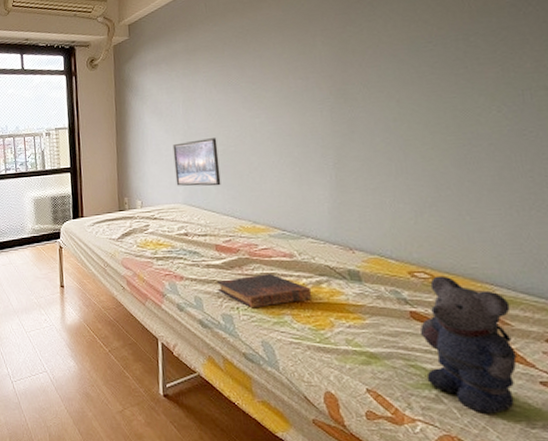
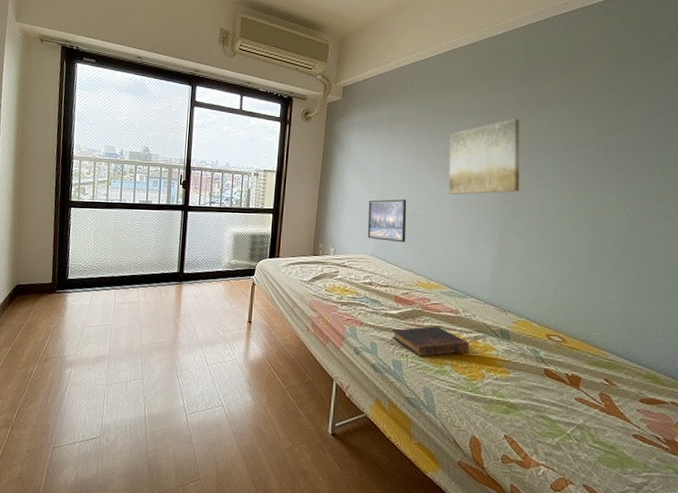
wall art: none [258,23,355,125] -> present [448,119,520,195]
bear: present [419,275,517,414] -> none [550,340,618,461]

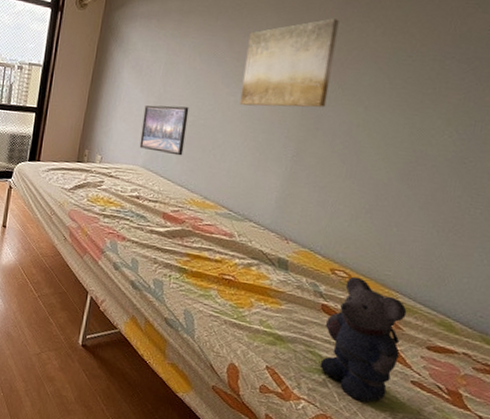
book: present [392,326,470,357] -> none [156,247,242,279]
bear: none [550,340,618,461] -> present [319,276,407,402]

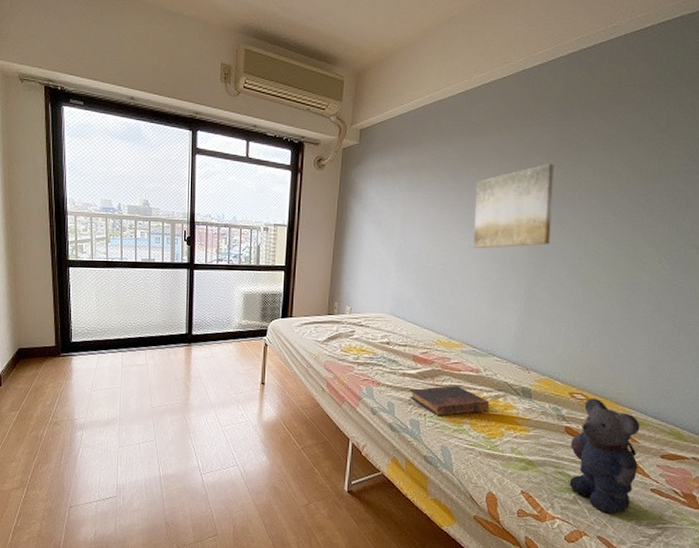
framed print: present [139,105,189,156] -> none [385,254,428,301]
book: none [156,247,242,279] -> present [410,386,490,416]

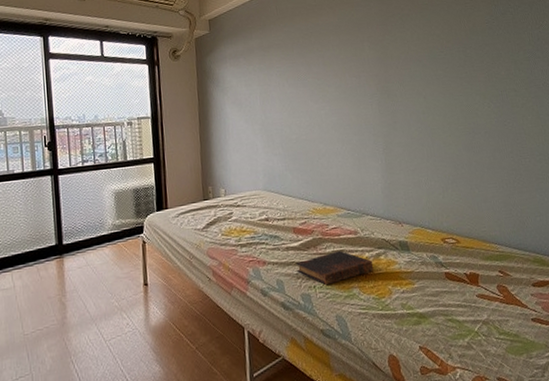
wall art: present [473,163,554,248] -> none [321,33,396,116]
bear: present [569,398,640,514] -> none [452,239,518,353]

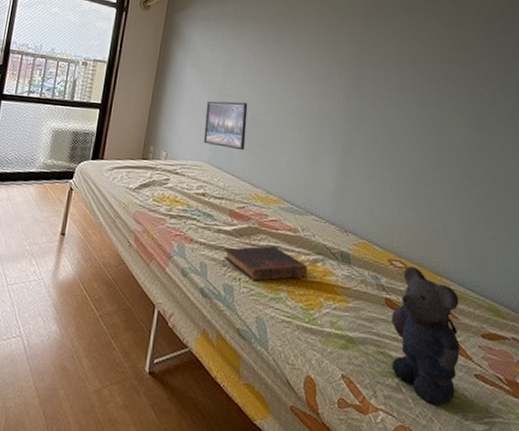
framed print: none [252,127,296,173] -> present [203,101,248,151]
bear: none [452,239,518,353] -> present [390,266,460,405]

